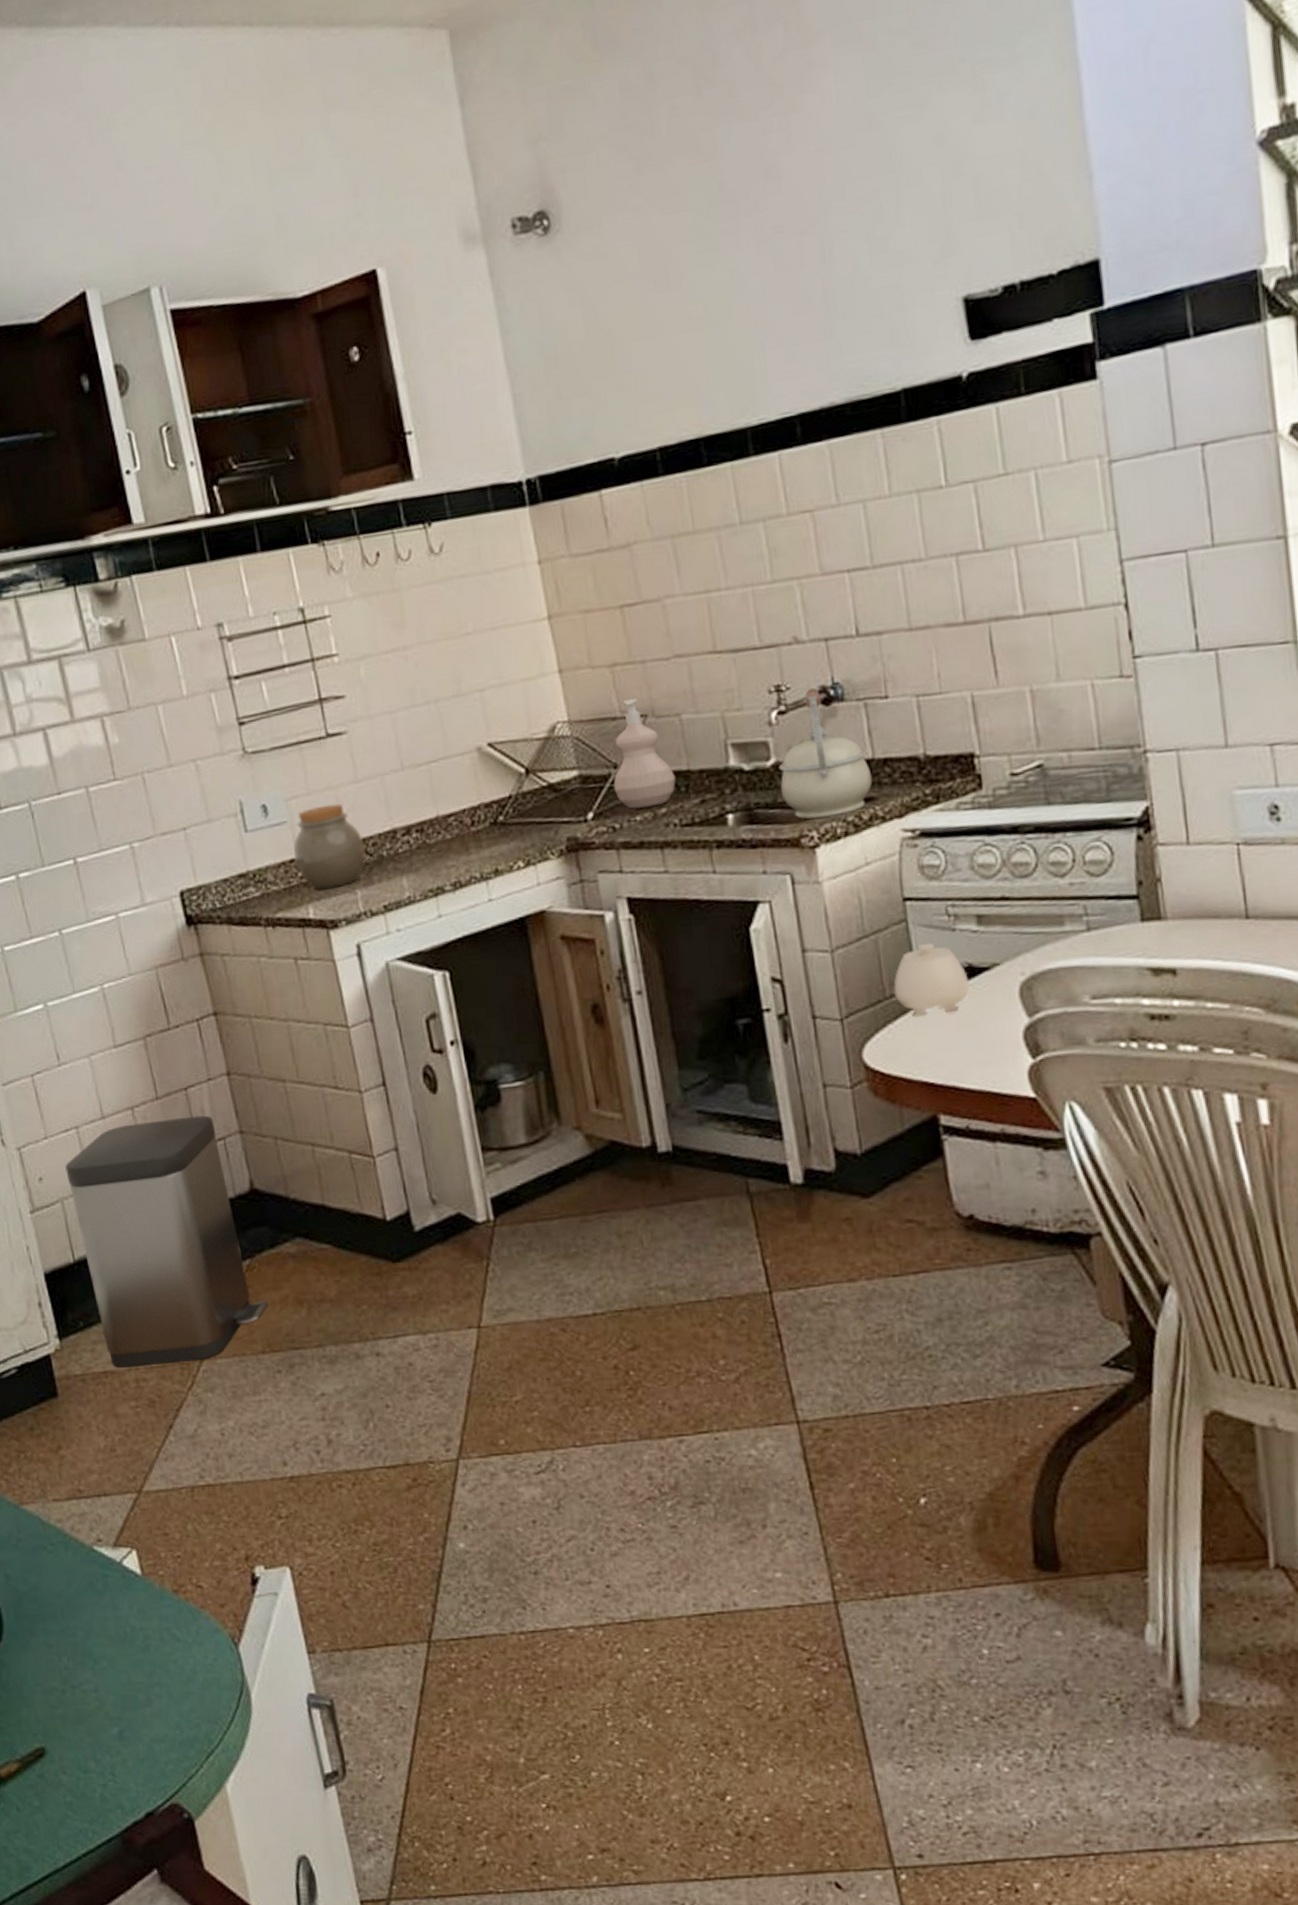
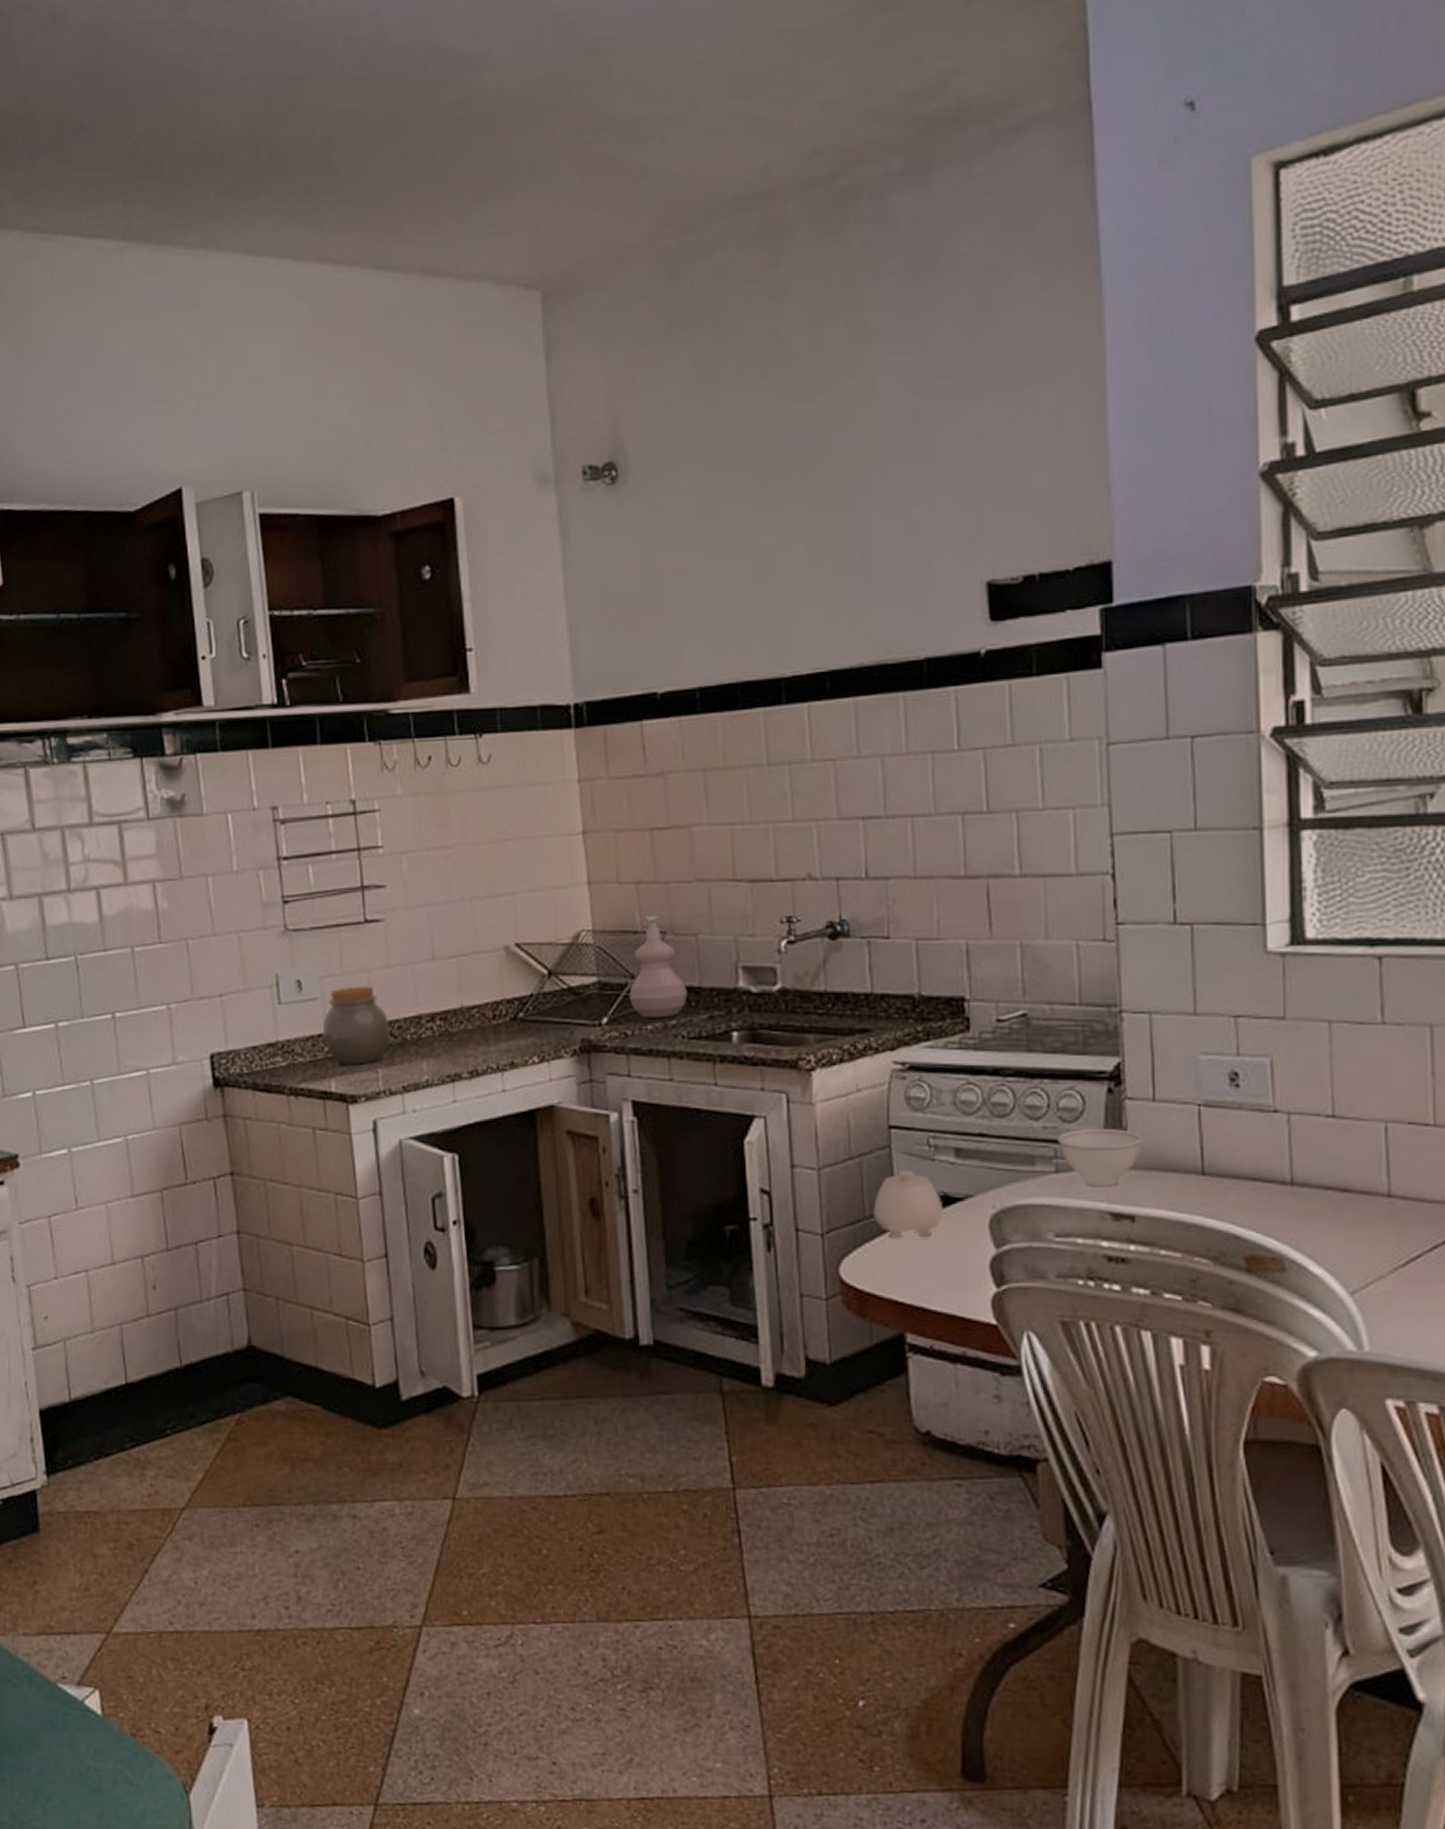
pedal bin: present [65,1115,269,1368] -> none [71,1270,254,1509]
kettle: present [779,687,873,820] -> none [783,922,870,1044]
bowl: none [1085,878,1180,943] -> present [1057,1128,1143,1187]

